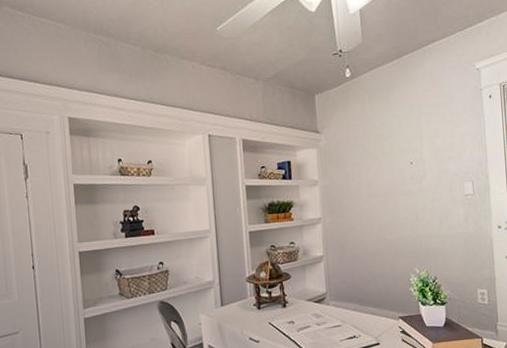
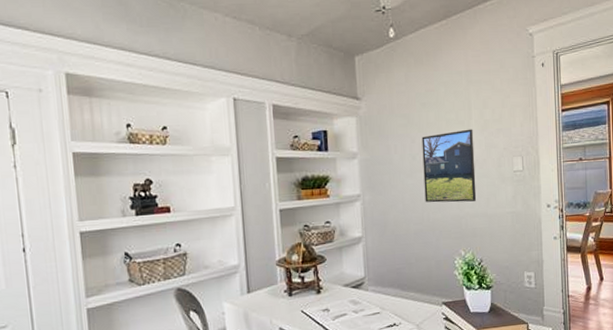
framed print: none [377,157,430,225] -> present [421,129,477,203]

